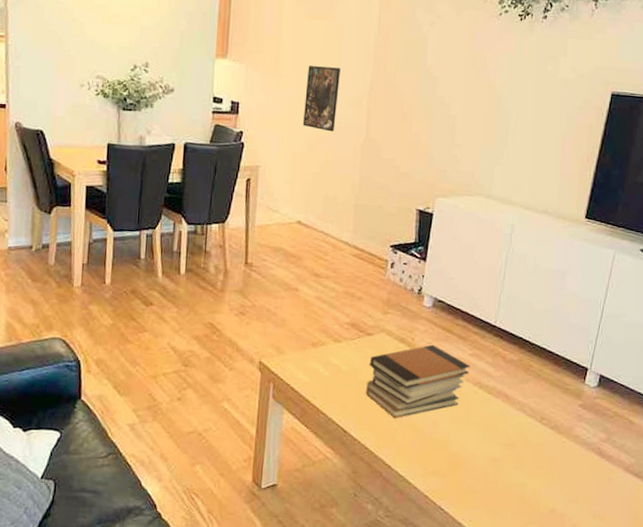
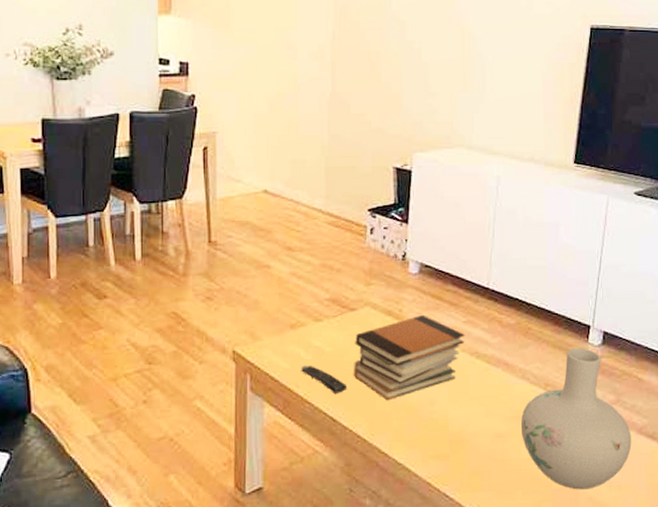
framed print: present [303,66,340,132] -> none [261,17,299,88]
remote control: none [319,381,360,408] -> present [301,366,348,394]
vase: none [515,387,619,517] -> present [521,348,632,490]

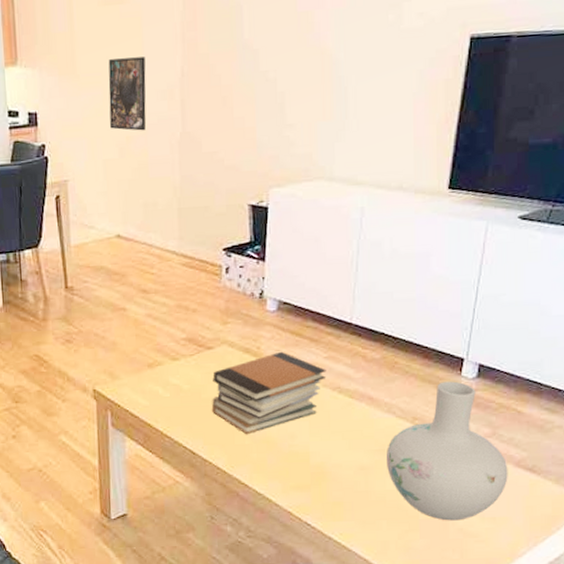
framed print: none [261,17,299,88] -> present [108,57,146,131]
remote control: present [301,366,348,394] -> none [160,402,206,428]

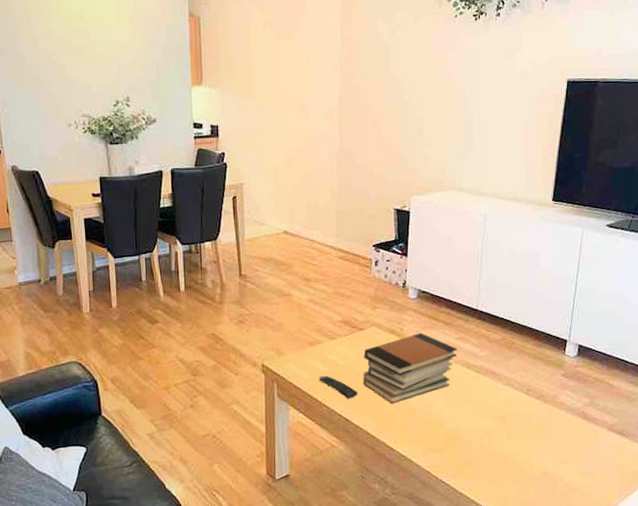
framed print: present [108,57,146,131] -> none [279,83,311,145]
remote control: none [160,402,206,428] -> present [319,376,358,399]
vase: present [387,381,508,521] -> none [507,359,603,477]

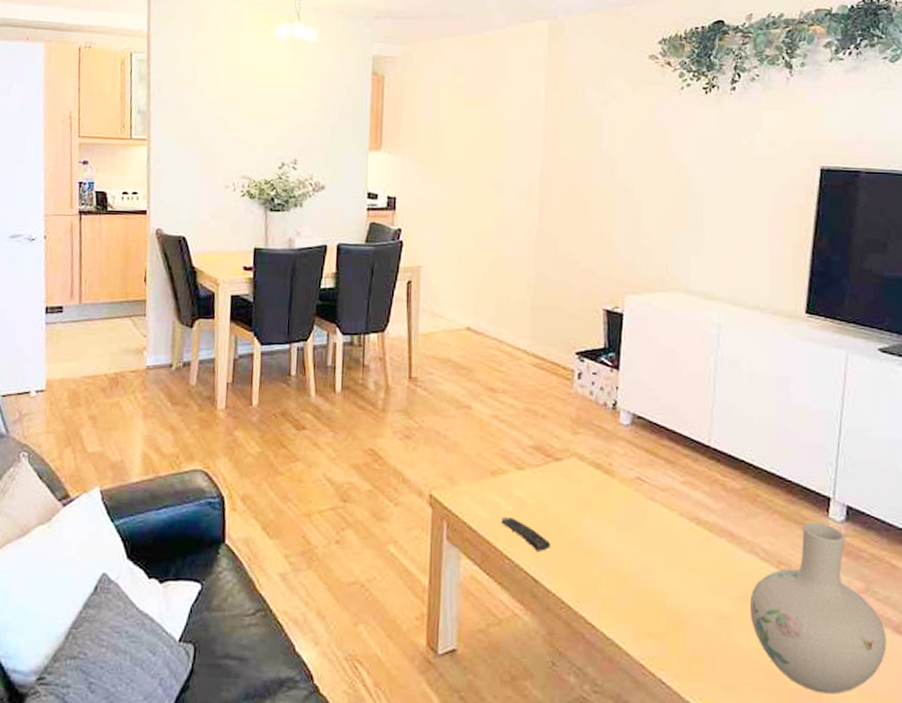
book stack: present [363,332,458,403] -> none [559,470,683,563]
vase: none [507,359,603,477] -> present [750,522,887,694]

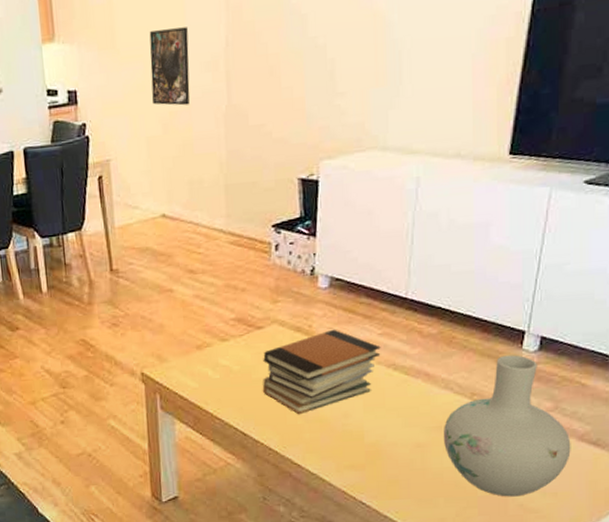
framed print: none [468,154,506,225] -> present [149,27,190,106]
remote control: present [501,517,551,551] -> none [209,384,257,410]
book stack: none [559,470,683,563] -> present [263,329,381,414]

